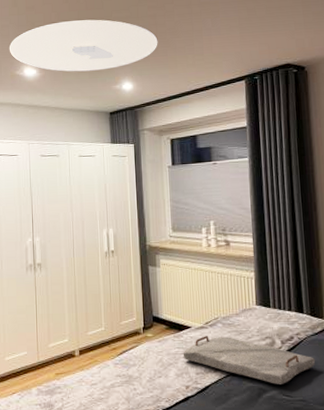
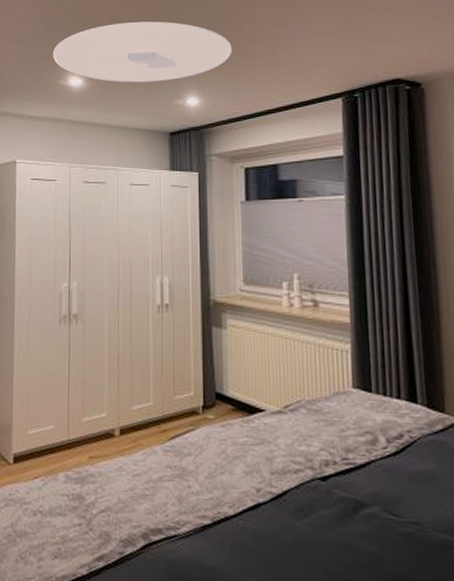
serving tray: present [183,336,316,384] -> none [253,423,435,499]

